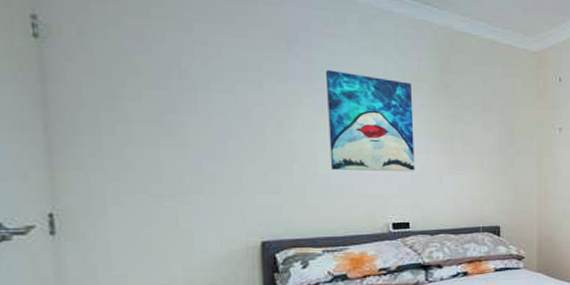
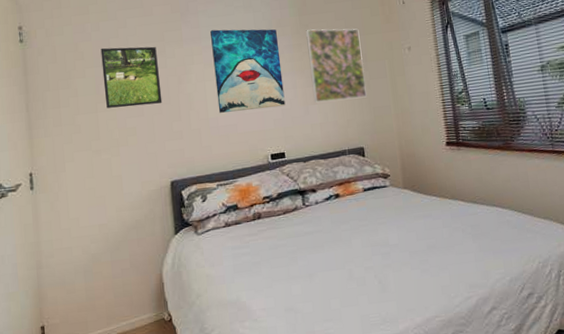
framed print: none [166,66,255,148] -> present [100,46,163,108]
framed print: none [446,90,510,175] -> present [305,28,367,103]

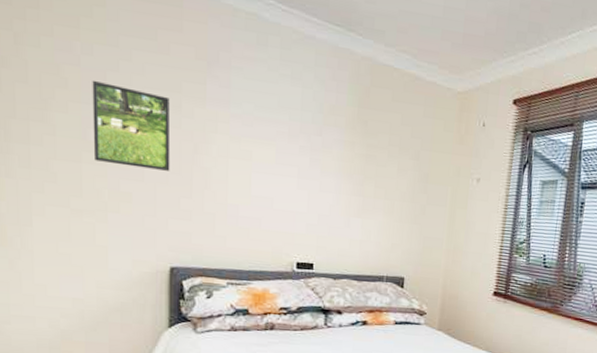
wall art: present [210,29,285,113] -> none [241,96,328,211]
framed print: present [305,28,367,103] -> none [359,127,426,224]

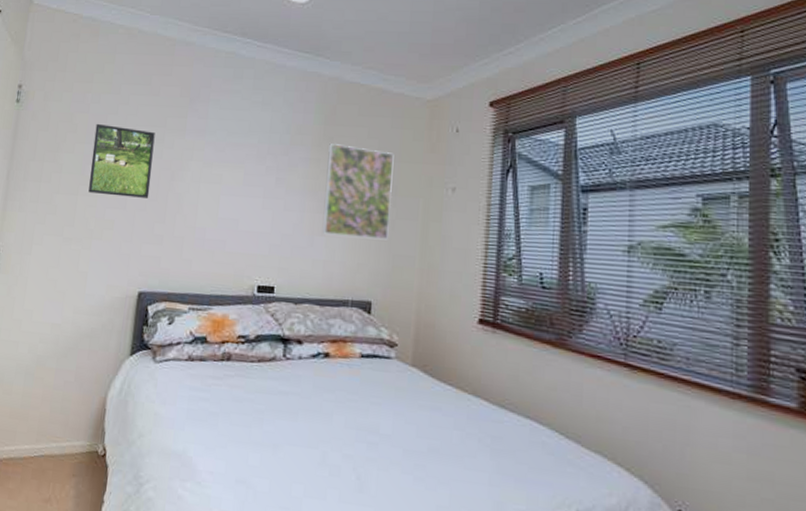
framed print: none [359,127,426,224] -> present [323,144,394,240]

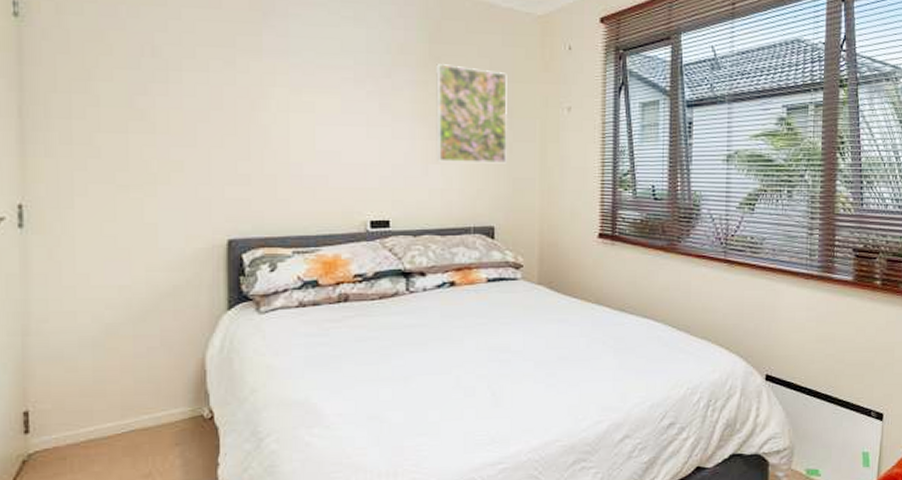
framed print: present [88,123,155,198] -> none [139,43,225,133]

